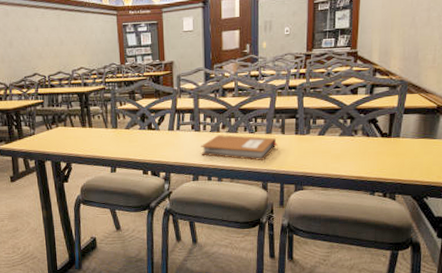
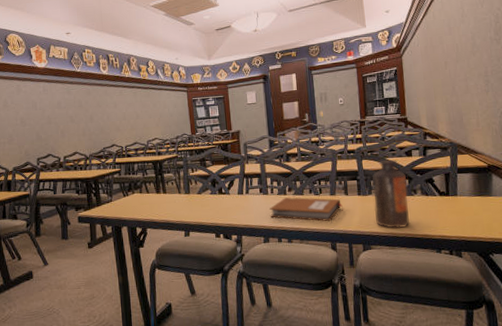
bottle: none [311,97,349,170] -> present [372,159,411,229]

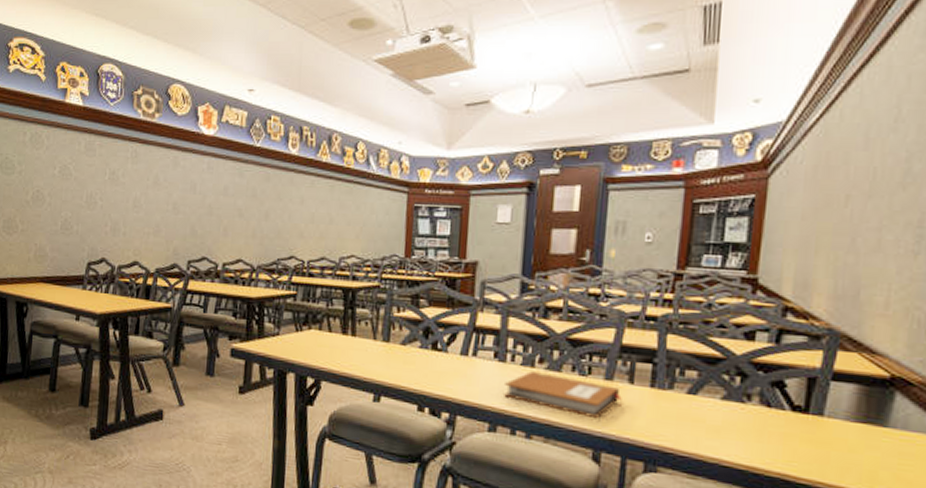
bottle: present [372,159,411,229] -> none [673,339,739,450]

